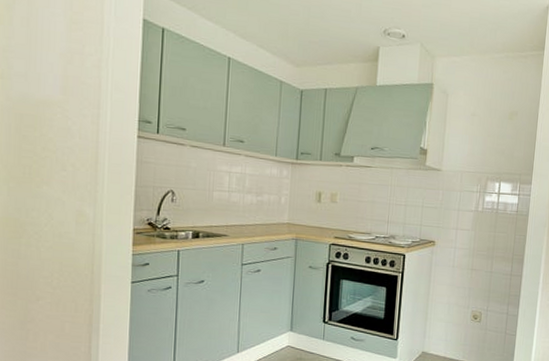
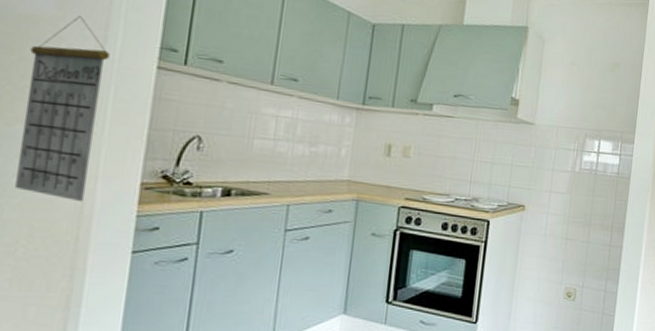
calendar: none [47,99,103,245] -> present [15,16,110,203]

